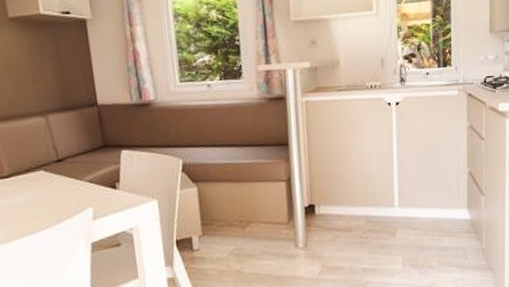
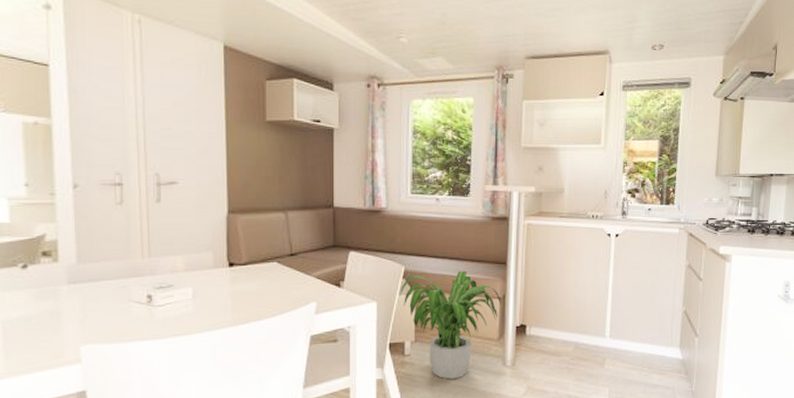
potted plant: none [180,156,287,269] -> present [400,270,501,380]

